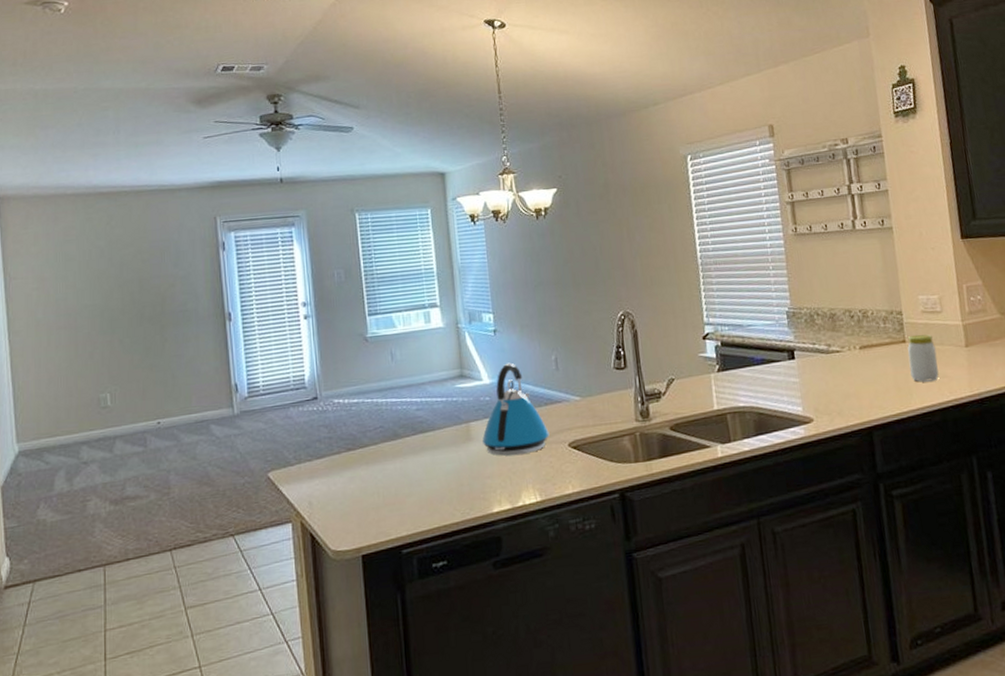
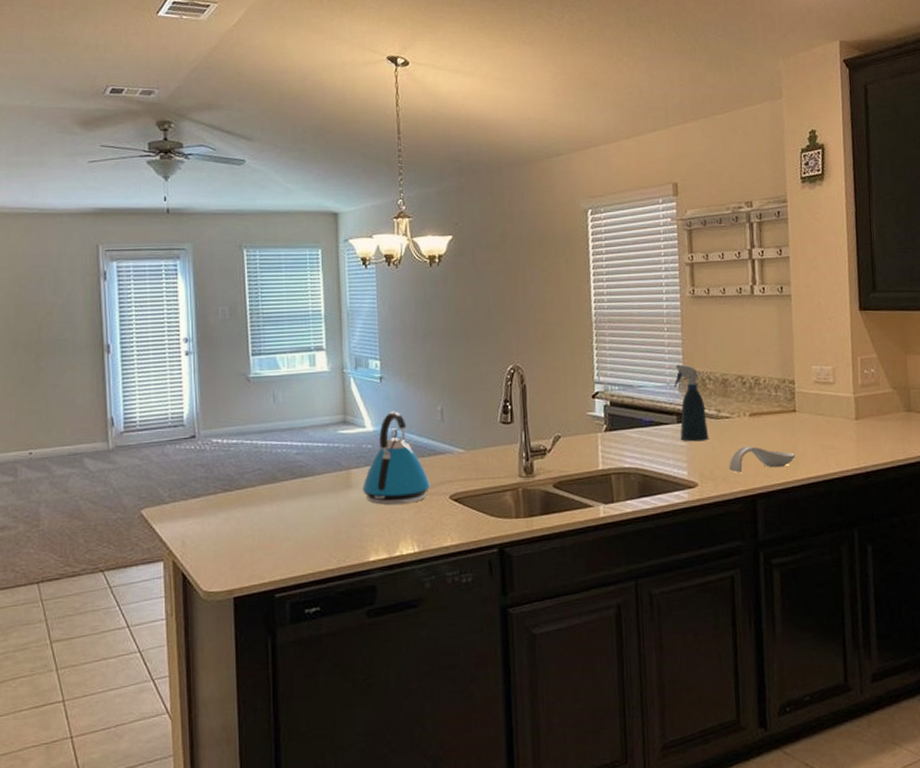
spray bottle: none [782,301,822,378] -> present [673,364,709,442]
spoon rest: none [842,378,908,406] -> present [728,445,795,473]
jar: present [907,334,939,382] -> none [797,404,827,453]

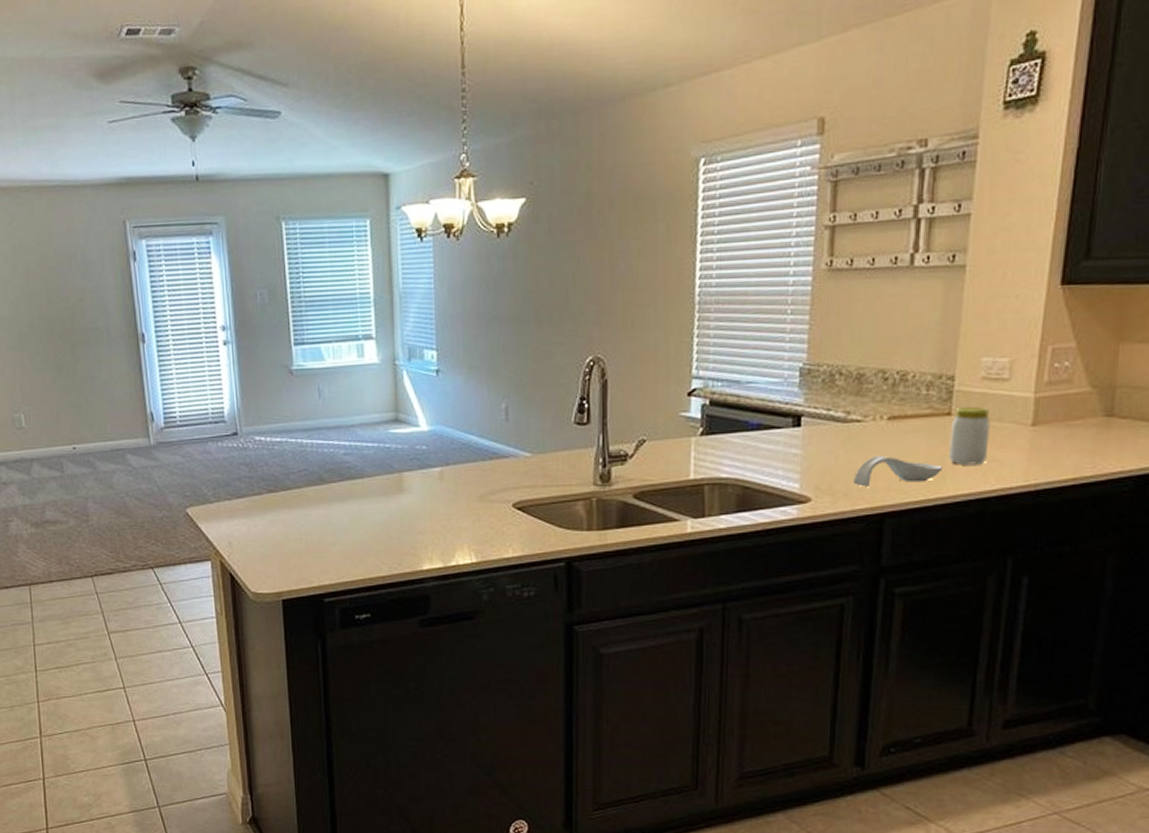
kettle: present [361,411,431,505] -> none [414,408,492,511]
spray bottle: present [673,364,709,442] -> none [792,355,832,450]
jar: none [797,404,827,453] -> present [949,406,990,465]

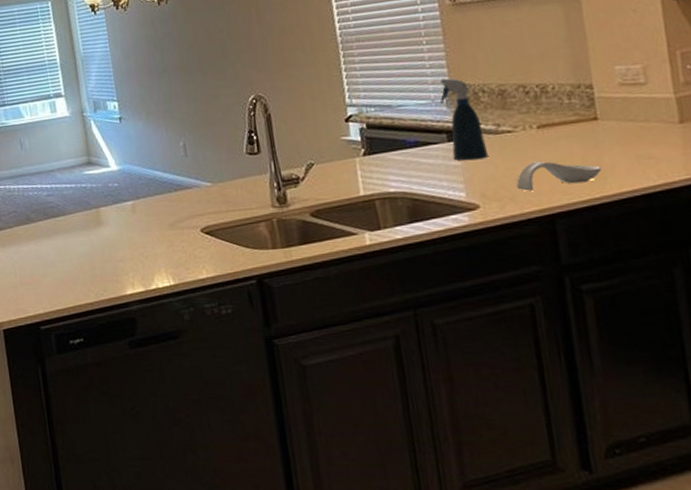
spray bottle: none [792,355,832,450] -> present [439,78,489,161]
jar: present [949,406,990,465] -> none [600,110,643,164]

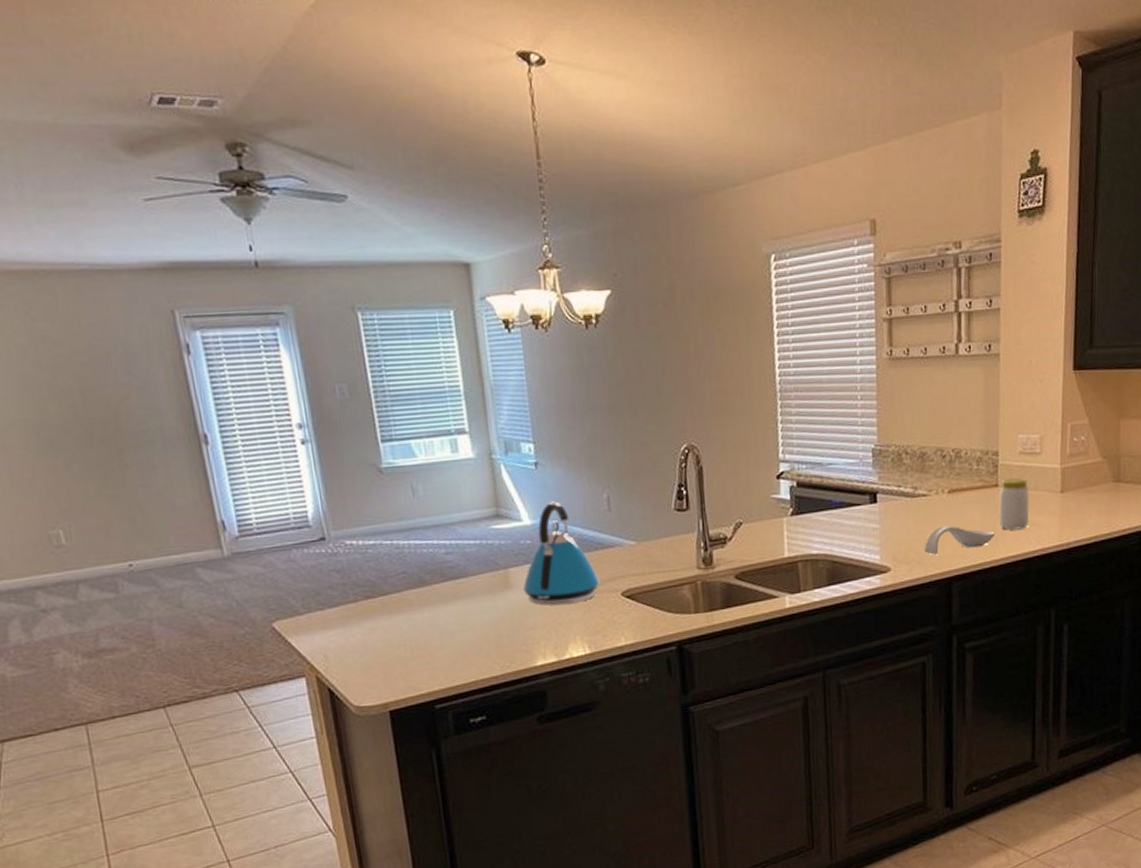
kettle: none [112,149,181,240] -> present [522,501,600,606]
spray bottle: present [439,78,489,161] -> none [867,437,904,524]
jar: none [600,110,643,164] -> present [999,478,1029,530]

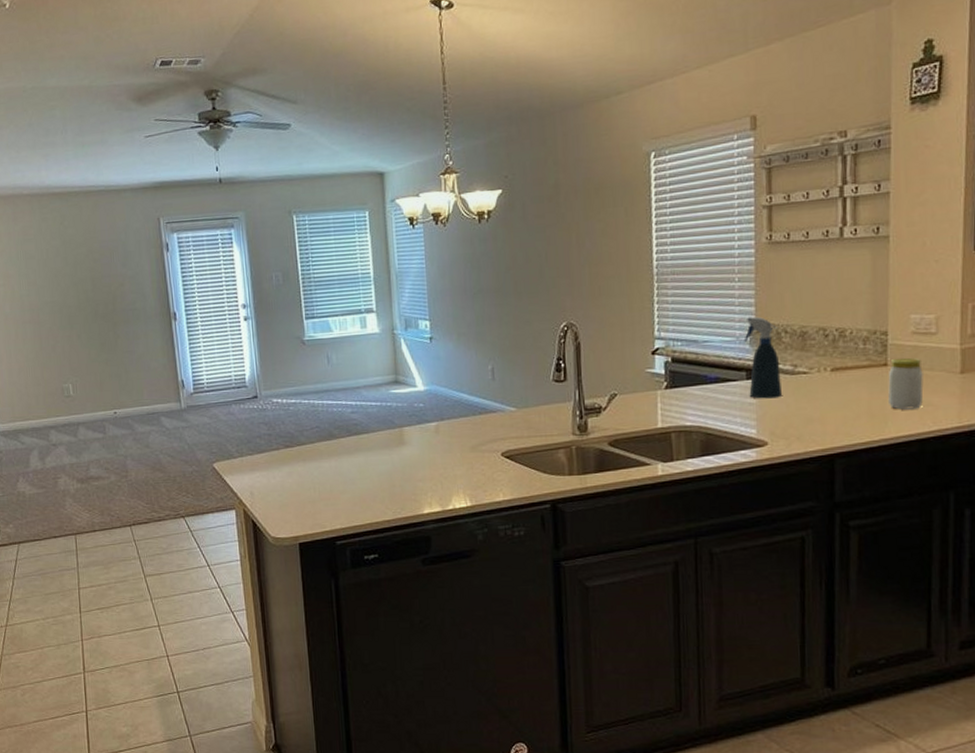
kettle: present [522,501,600,606] -> none [414,370,482,461]
spray bottle: none [867,437,904,524] -> present [744,316,783,399]
spoon rest: present [924,525,995,555] -> none [804,402,883,431]

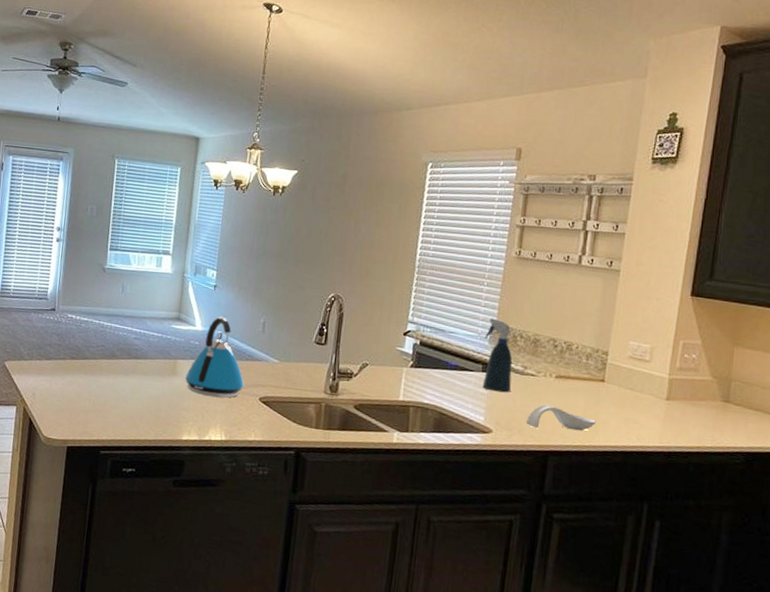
kettle: none [414,370,482,461] -> present [184,316,245,398]
spoon rest: none [804,402,883,431] -> present [526,404,596,431]
jar: present [888,357,924,410] -> none [601,376,634,424]

